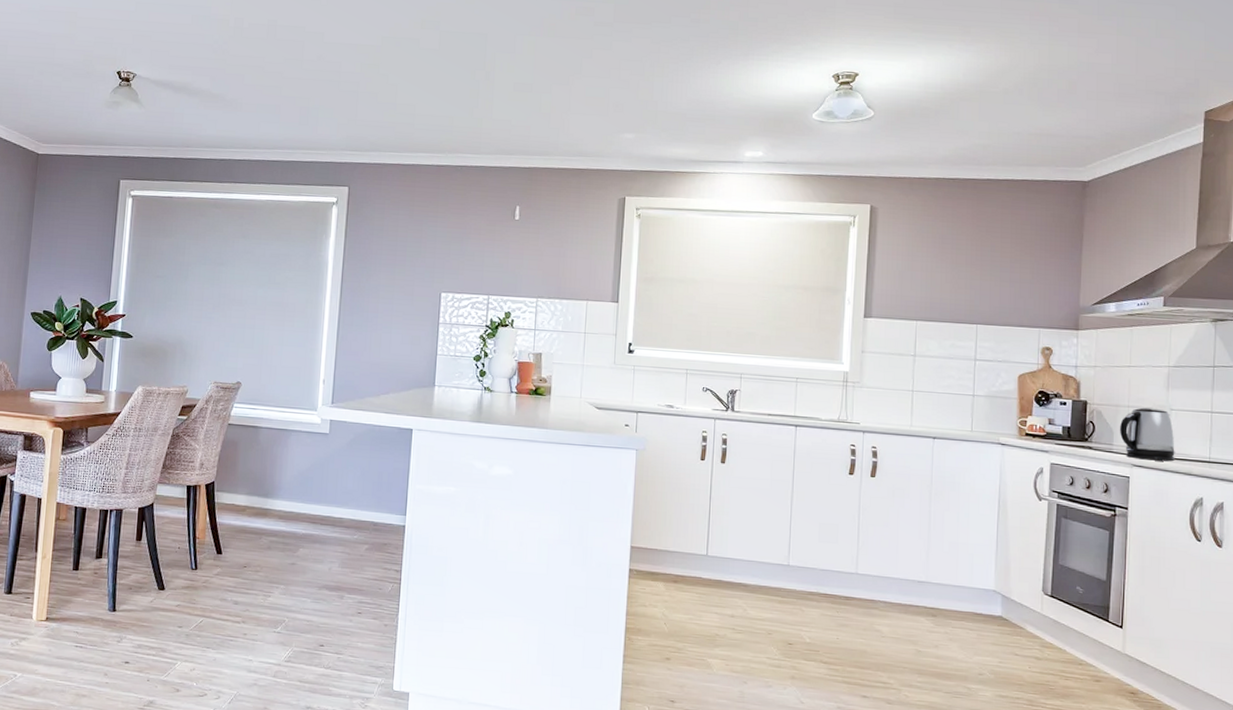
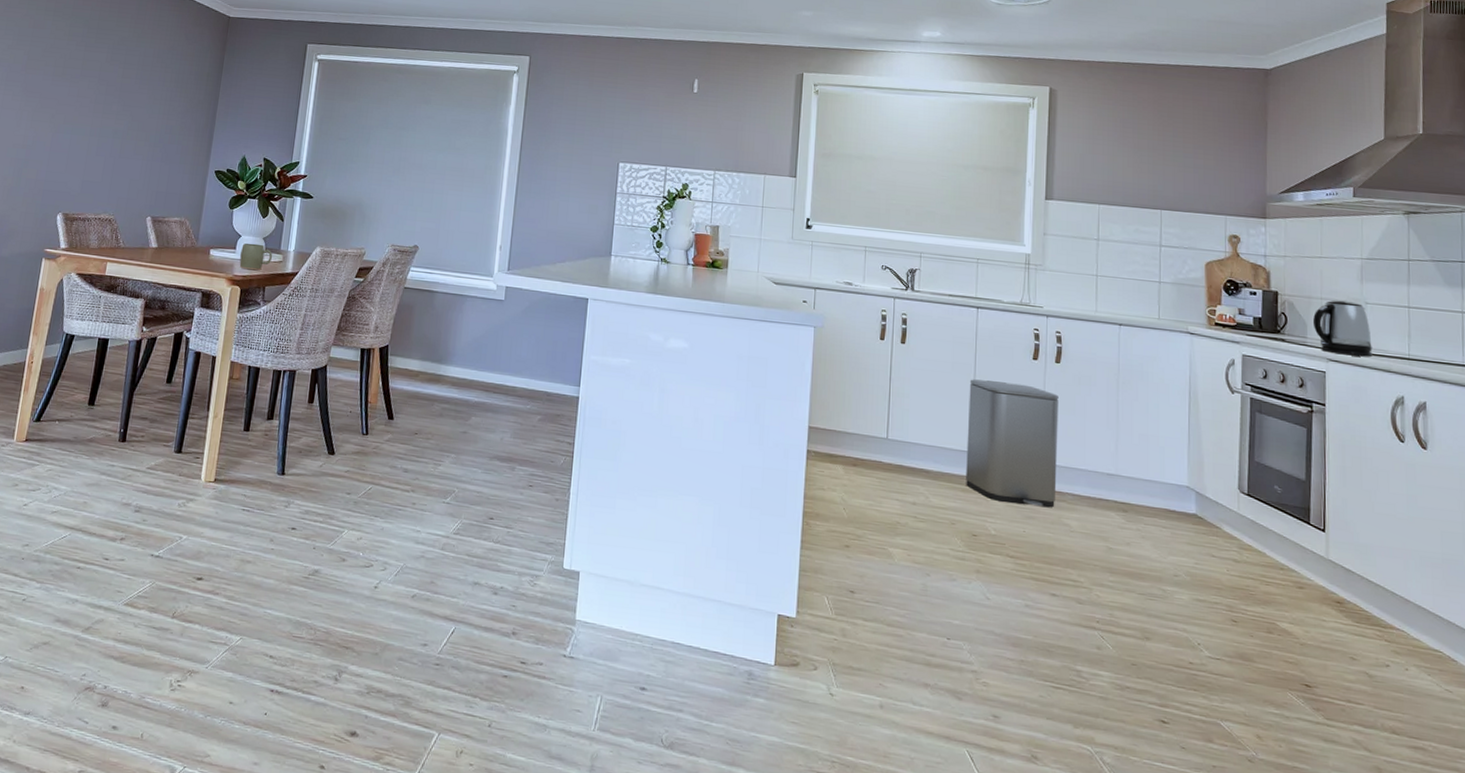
mug: none [60,384,94,412] -> present [239,243,273,271]
pedal bin: none [782,495,873,616] -> present [966,379,1059,508]

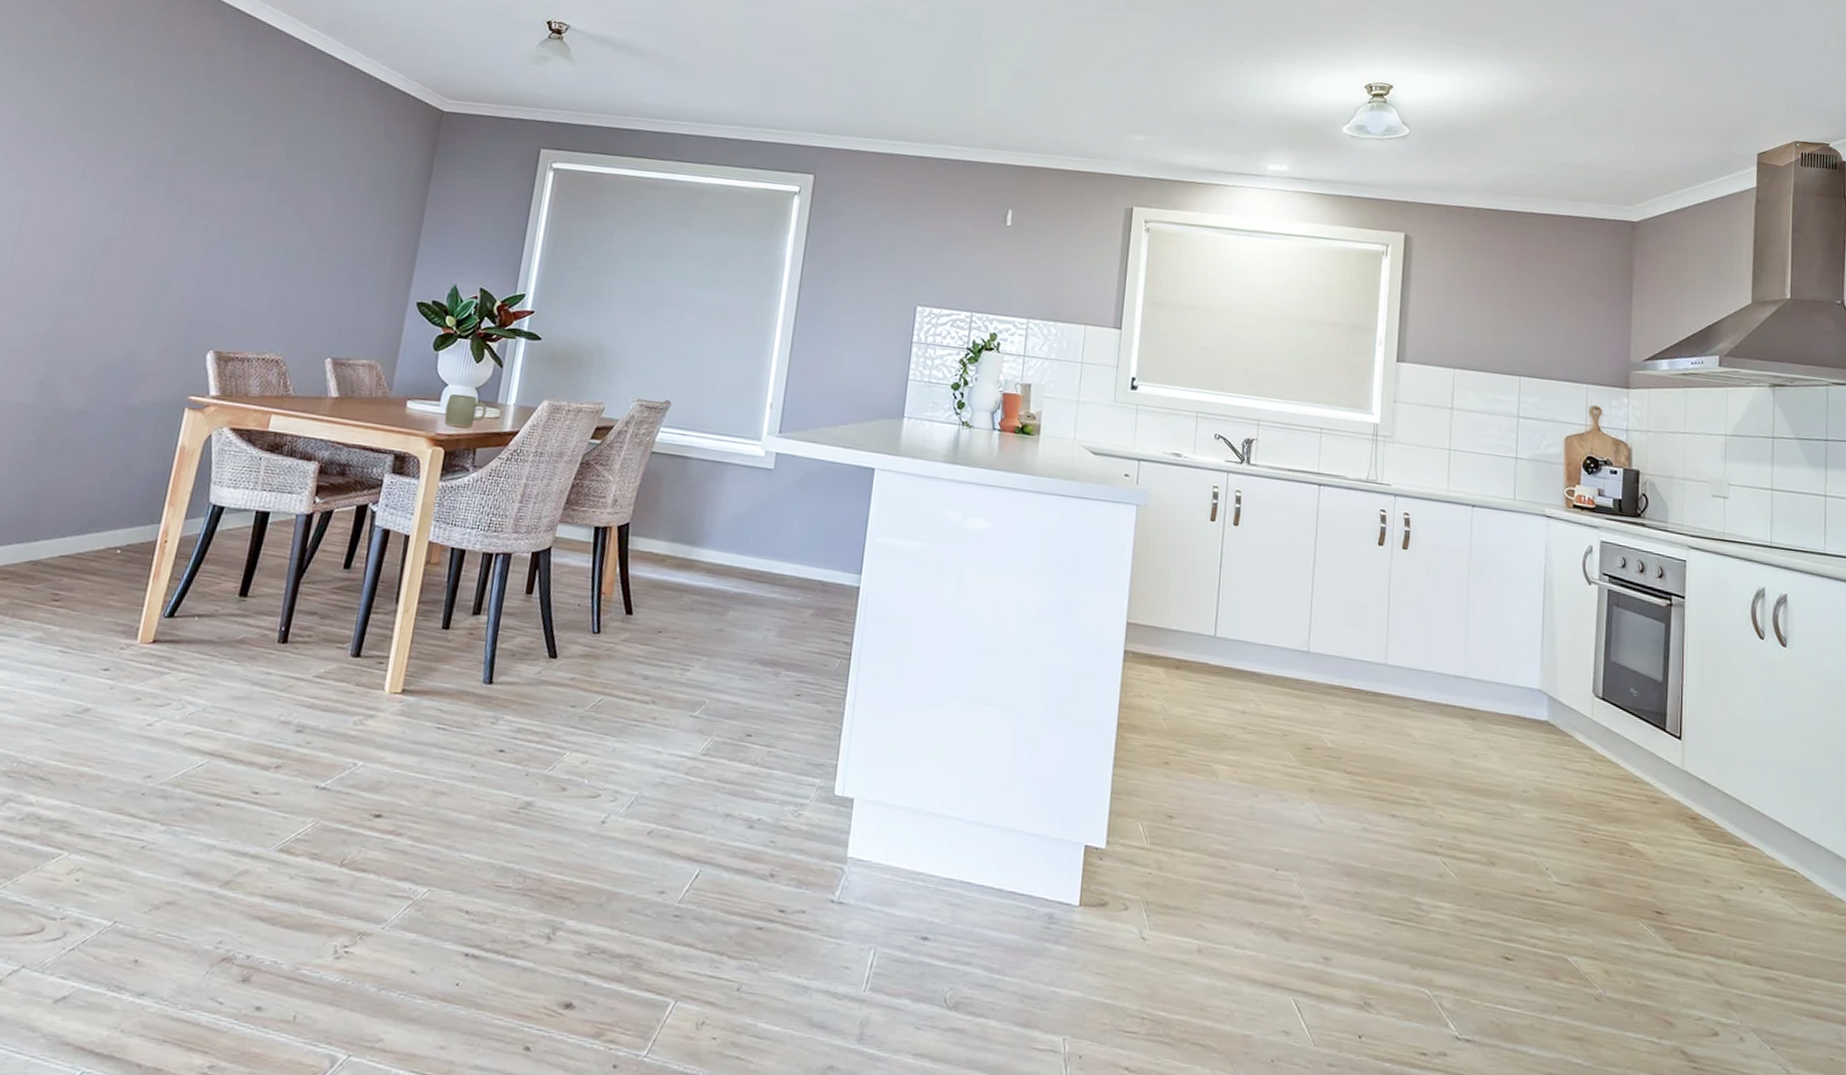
pedal bin: present [966,379,1059,508] -> none [1301,567,1405,716]
kettle: present [1312,300,1373,358] -> none [1674,480,1734,545]

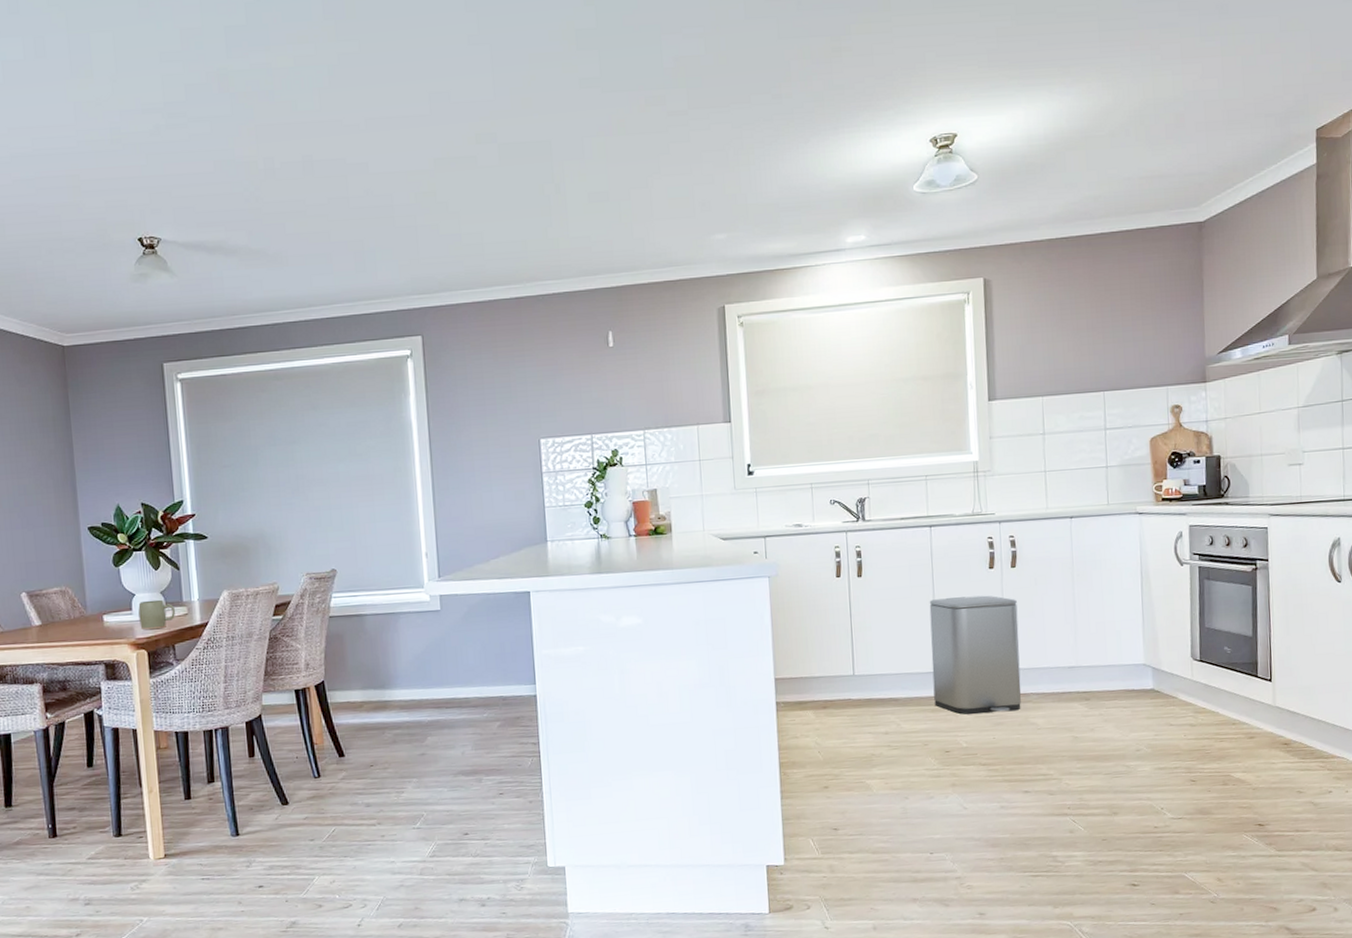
pedal bin: none [1301,567,1405,716] -> present [929,595,1022,715]

